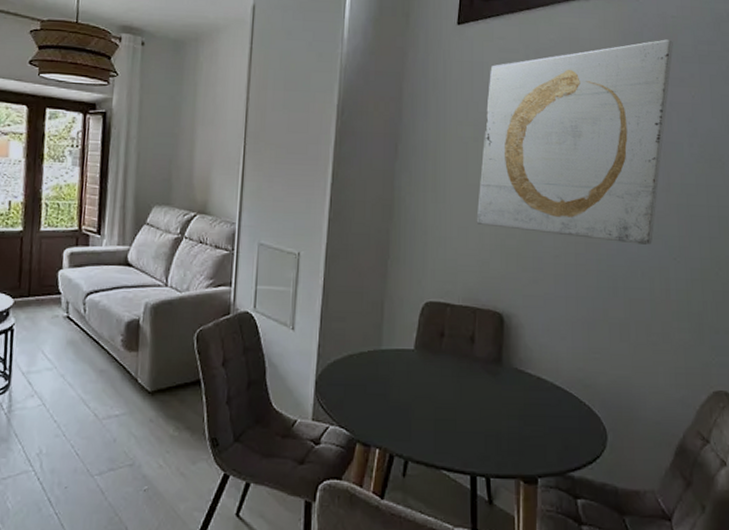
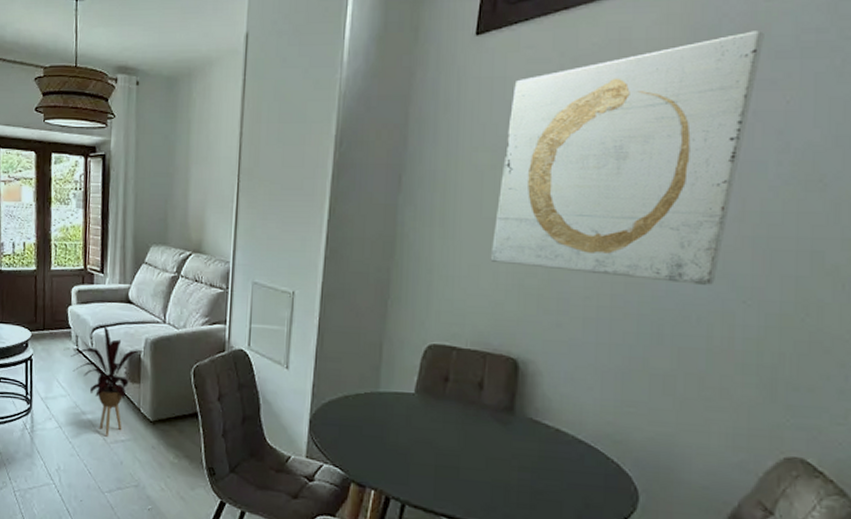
house plant: none [59,289,143,412] -> present [71,325,144,437]

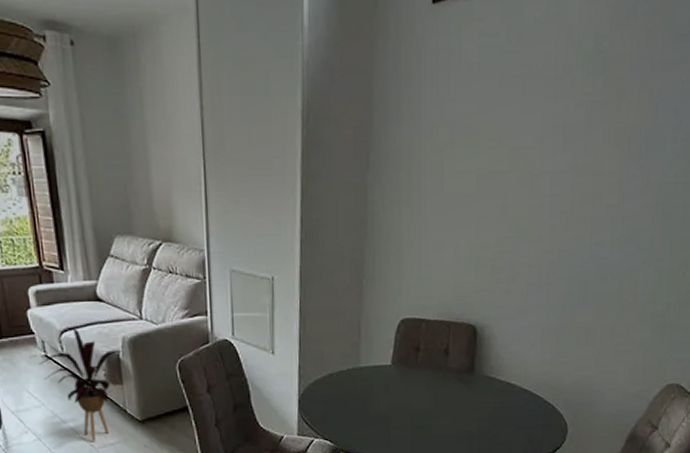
wall art: present [490,30,764,285] -> none [451,13,669,249]

